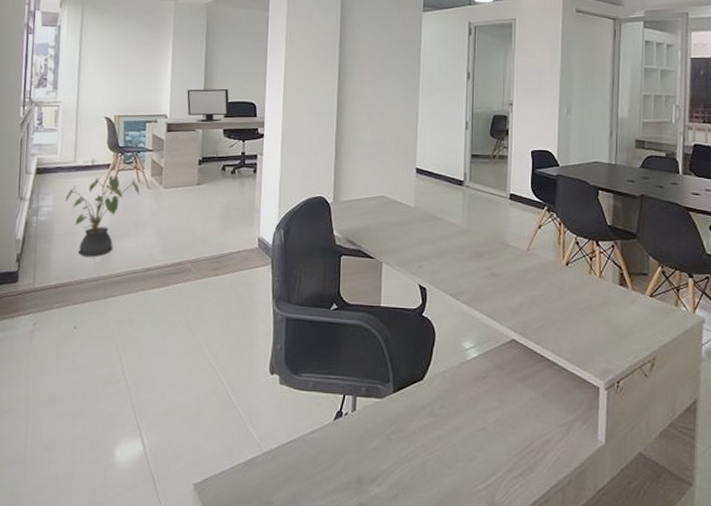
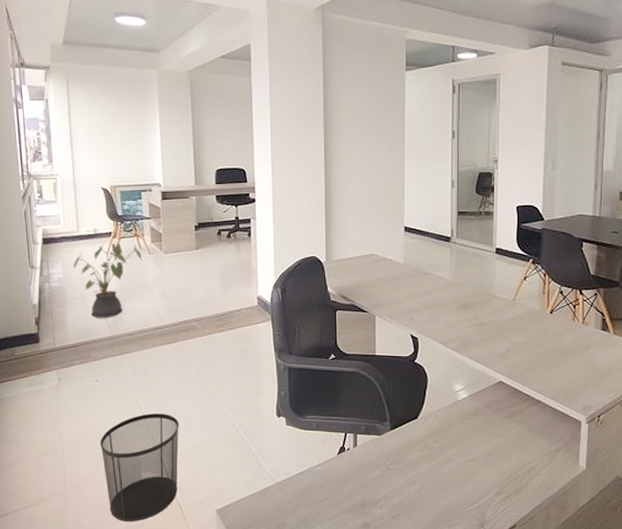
waste bin: none [71,367,161,497] -> present [100,413,179,522]
computer monitor: present [187,88,230,122] -> none [177,155,220,189]

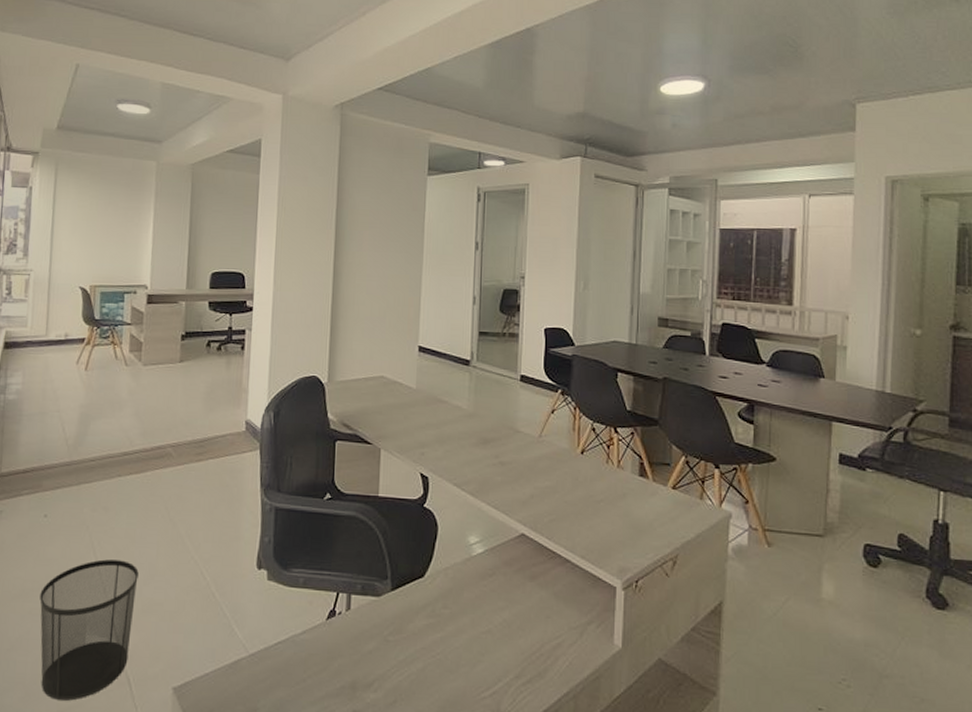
house plant: present [73,242,142,319] -> none [35,350,117,441]

